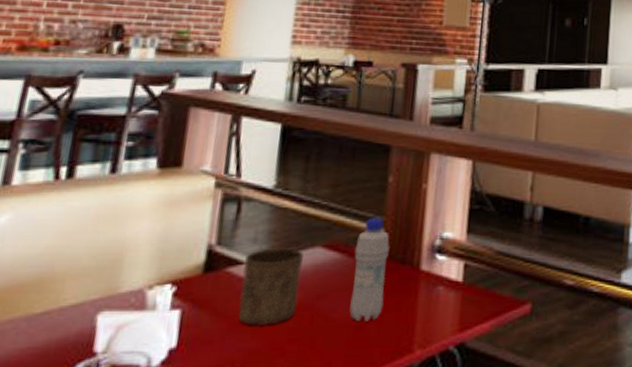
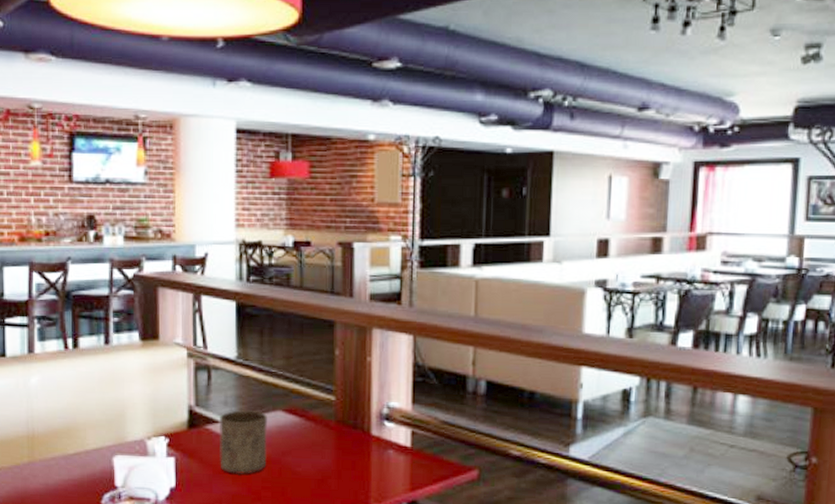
bottle: present [349,218,390,322] -> none [311,387,341,477]

